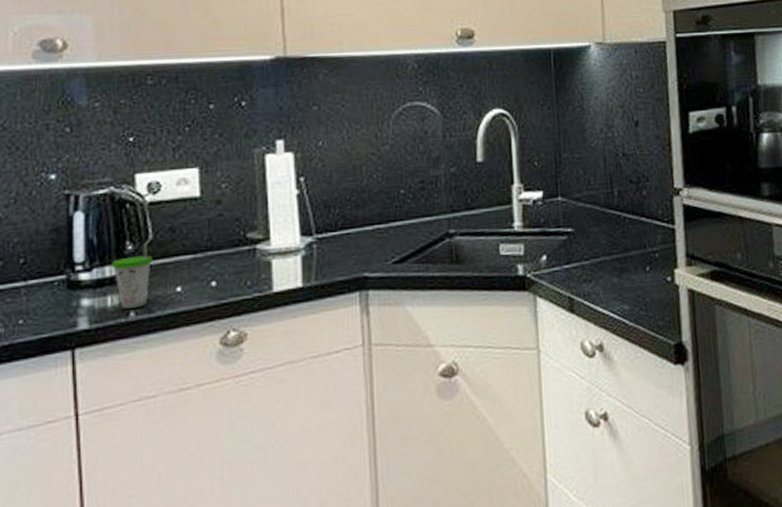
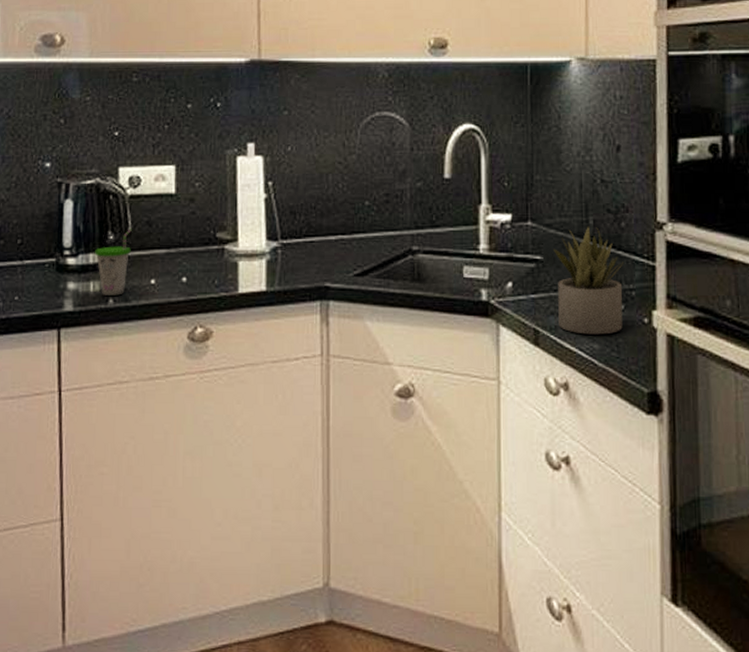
succulent plant: none [583,197,649,298] -> present [553,226,623,335]

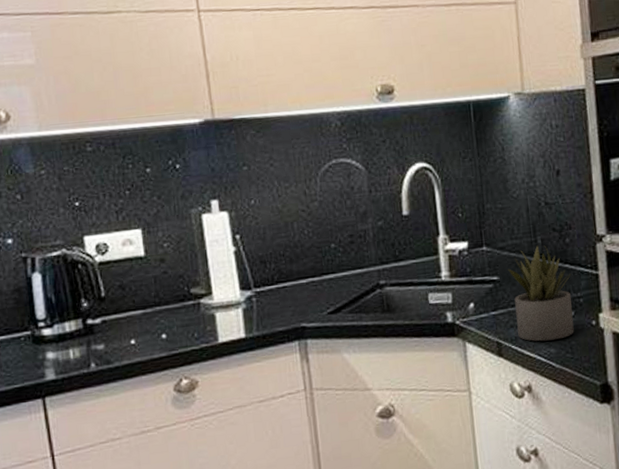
cup: present [95,228,133,296] -> none [70,293,107,361]

